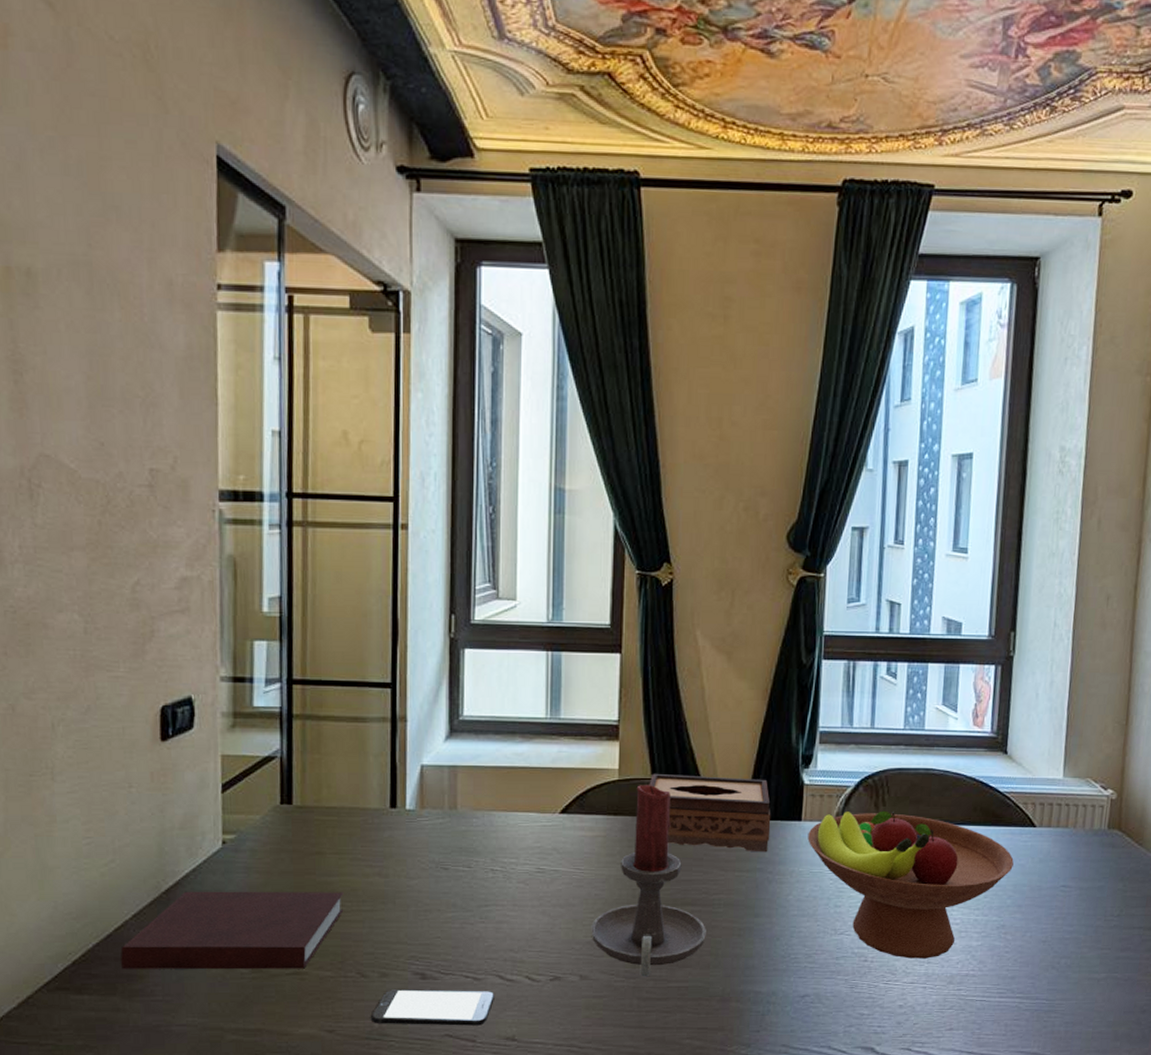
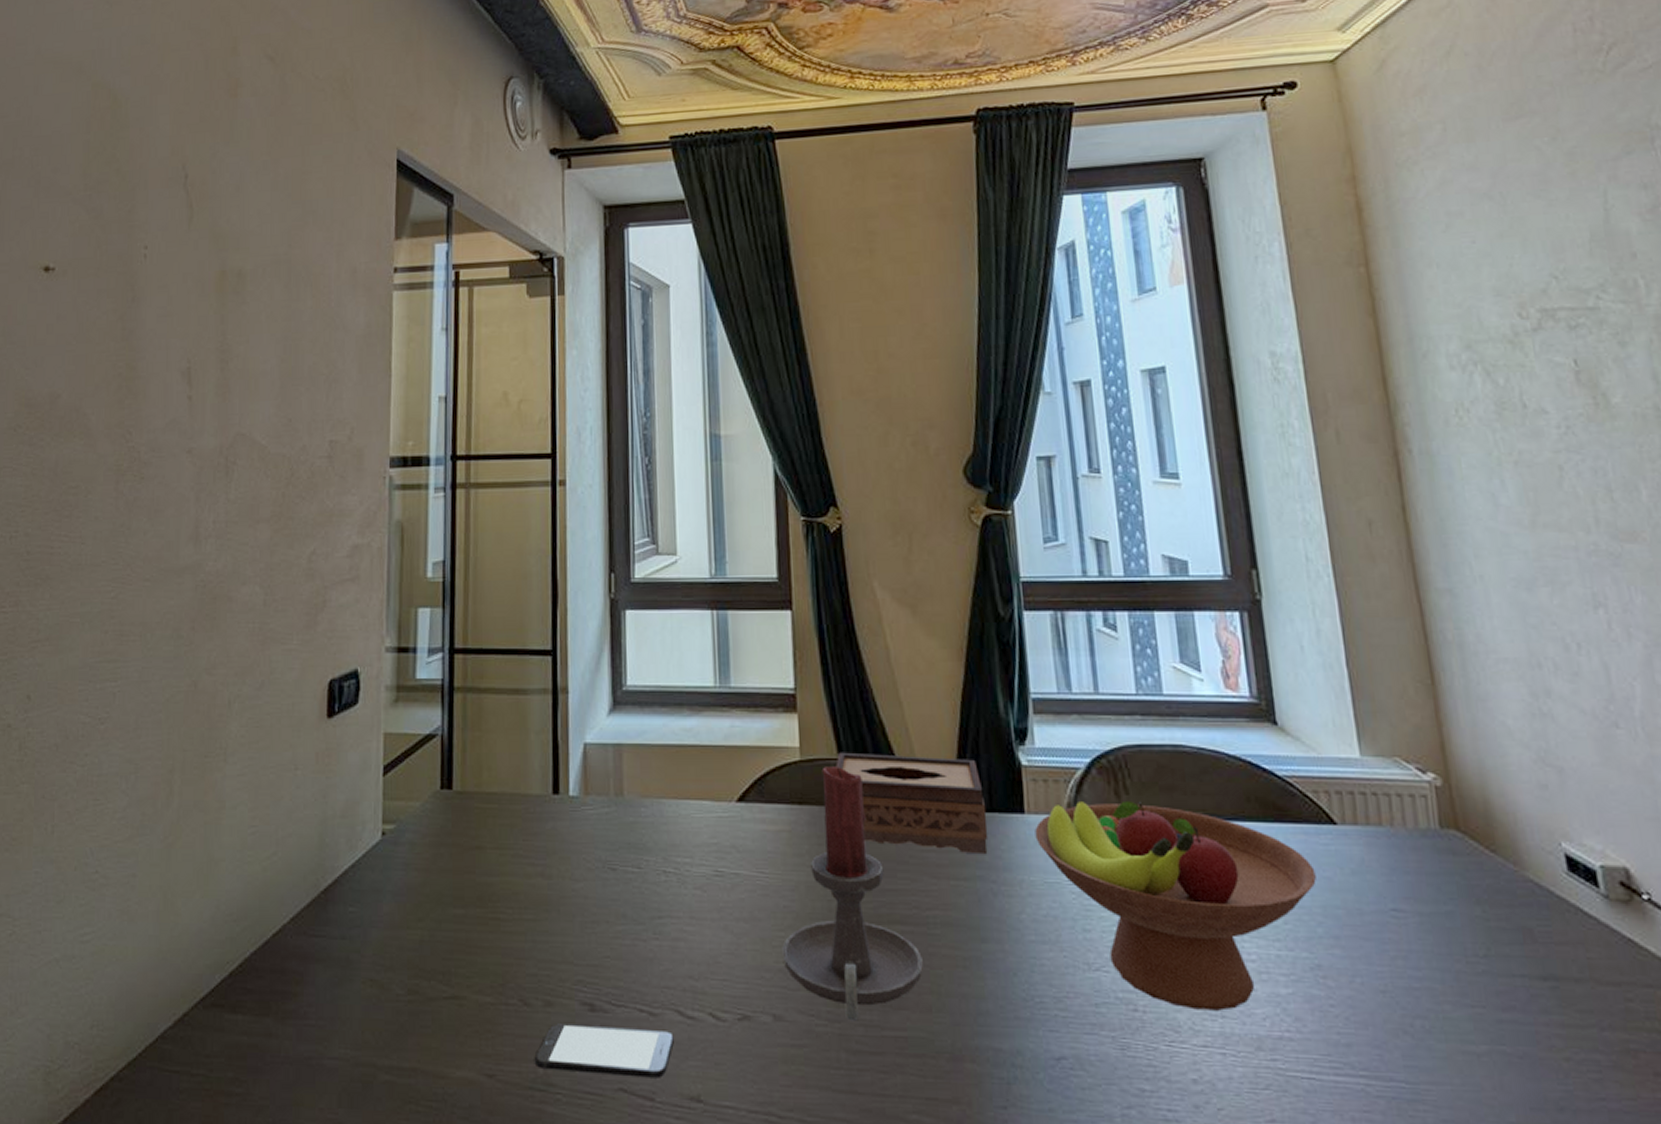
notebook: present [120,891,344,970] -> none [277,891,505,992]

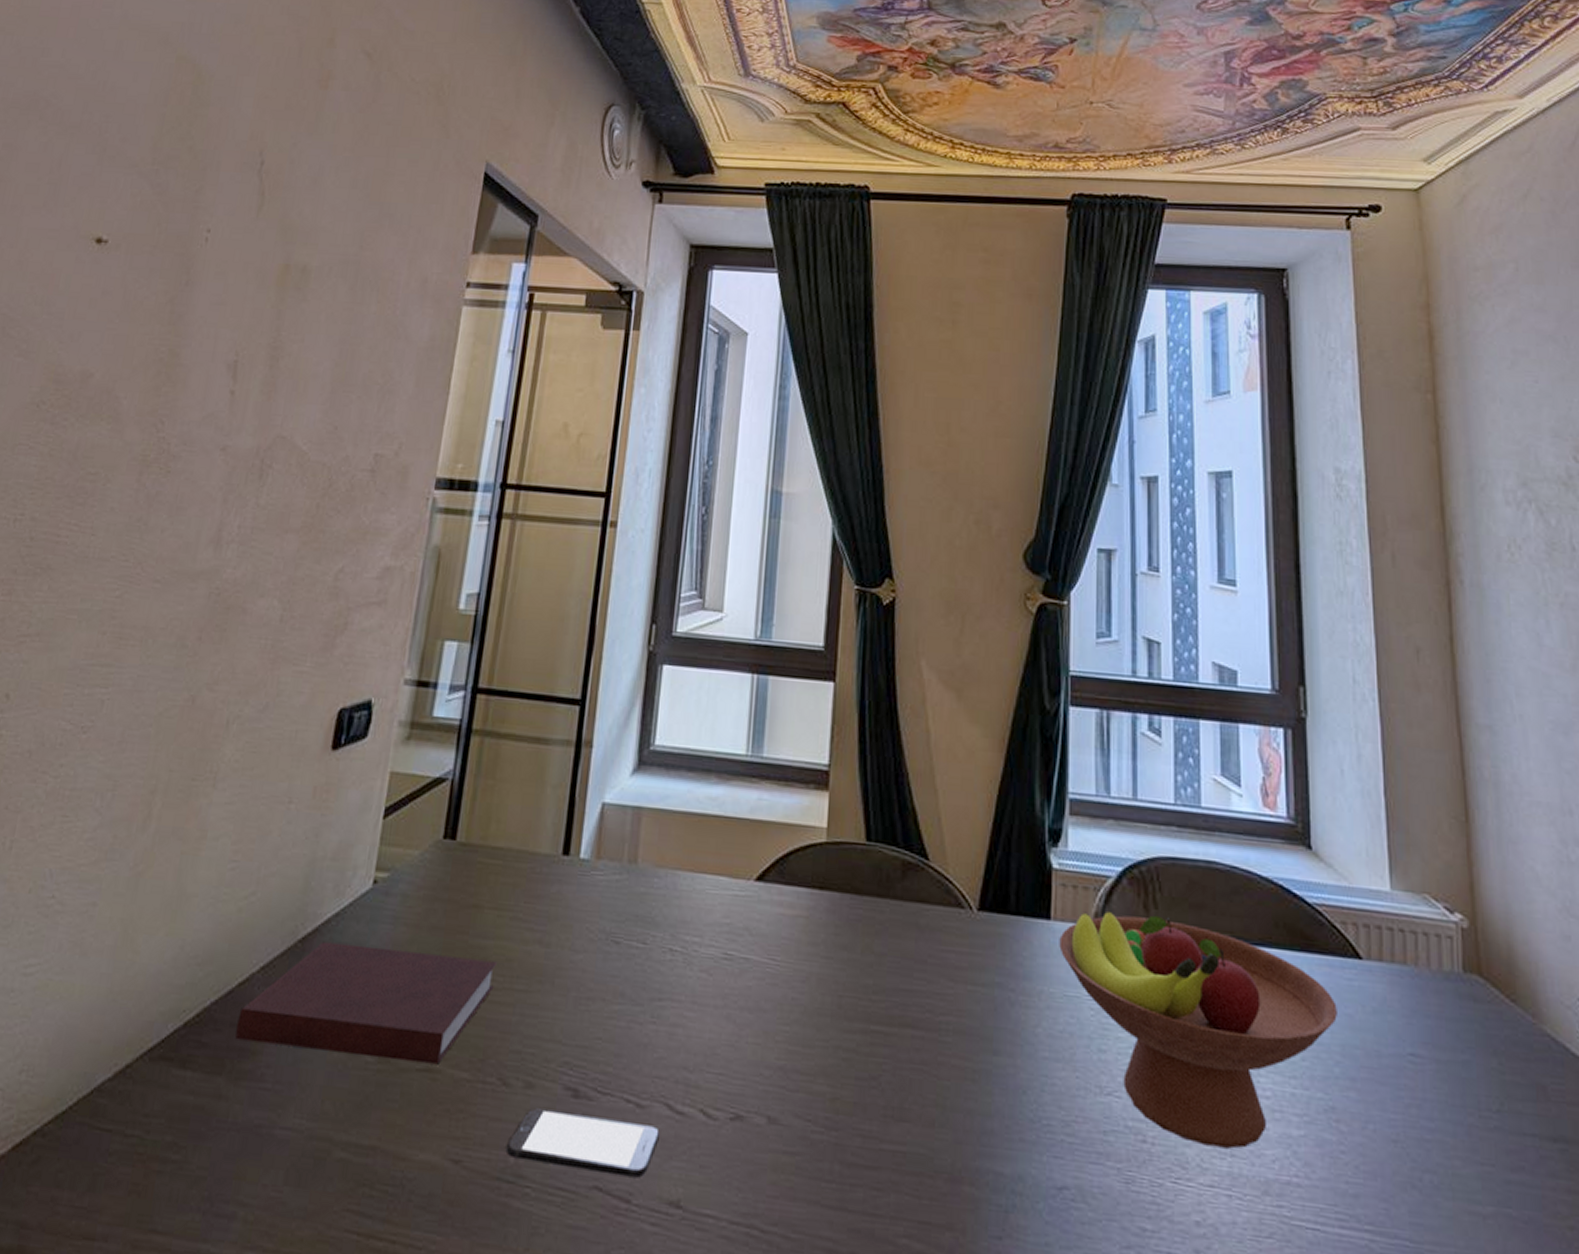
notebook: none [277,891,505,992] -> present [235,941,497,1065]
candle holder: present [782,767,923,1021] -> none [784,851,930,1131]
tissue box: present [835,752,988,855] -> none [862,837,1012,961]

